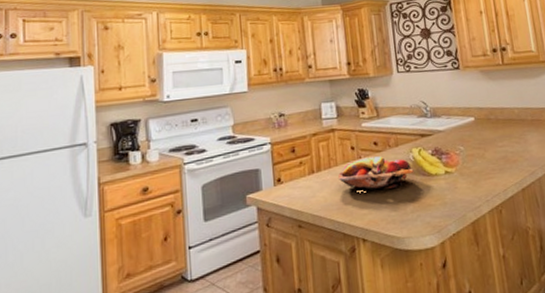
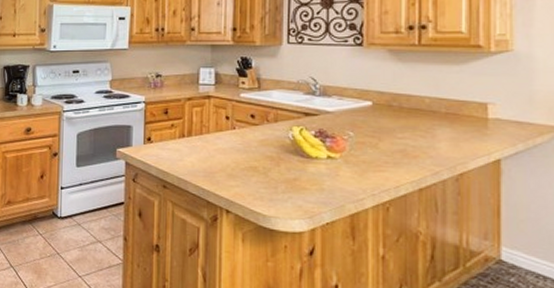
fruit basket: present [337,156,414,190] -> none [208,129,291,164]

